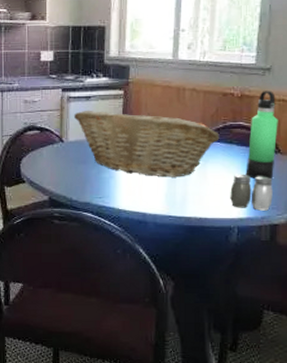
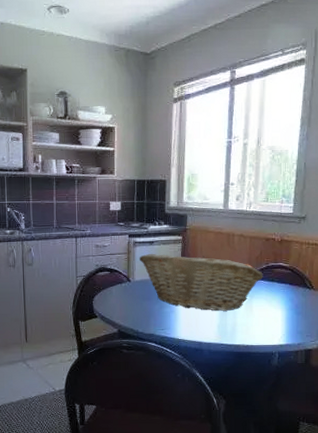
salt and pepper shaker: present [230,174,273,211] -> none [272,307,307,338]
thermos bottle: present [245,91,278,178] -> none [285,236,312,311]

